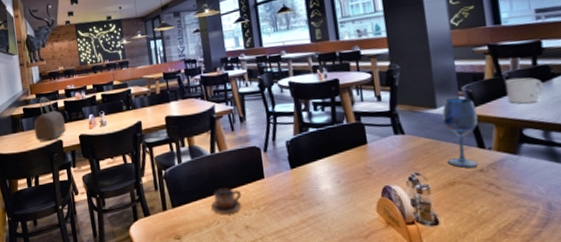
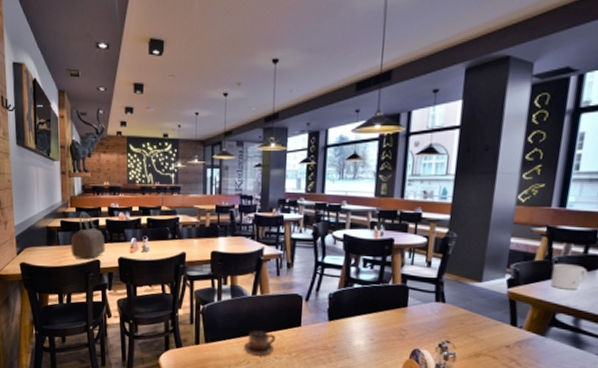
wineglass: present [442,97,479,168] -> none [479,273,519,342]

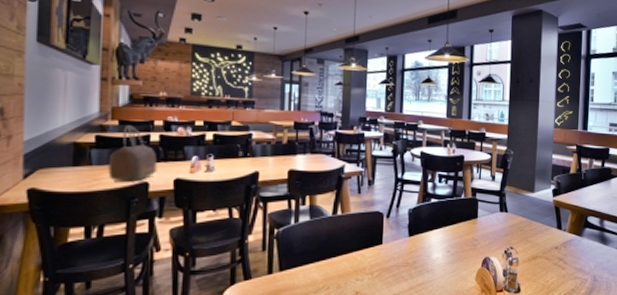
cup: present [244,330,275,356] -> none [324,252,356,279]
mug: present [550,263,588,290] -> none [582,175,605,196]

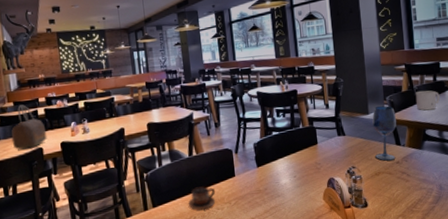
cup: none [324,252,356,279] -> present [189,186,216,210]
wineglass: none [535,185,562,245] -> present [372,105,397,161]
mug: none [582,175,605,196] -> present [415,90,440,111]

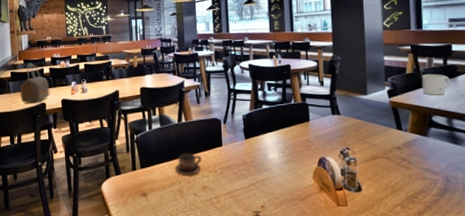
wineglass: present [372,105,397,161] -> none [371,86,399,145]

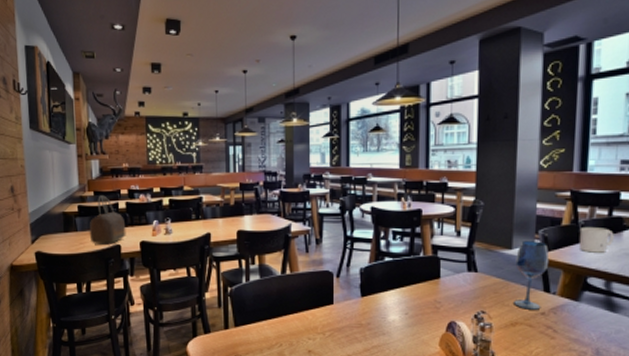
cup: present [175,153,202,176] -> none [276,310,307,337]
wineglass: none [371,86,399,145] -> present [514,240,550,310]

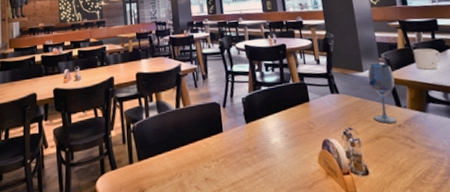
handbag: present [89,195,126,243] -> none [9,51,42,94]

